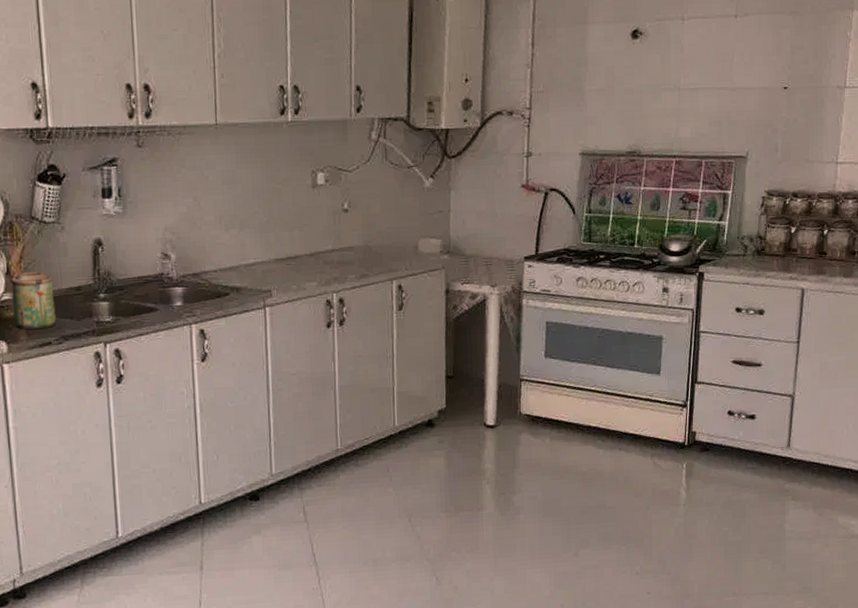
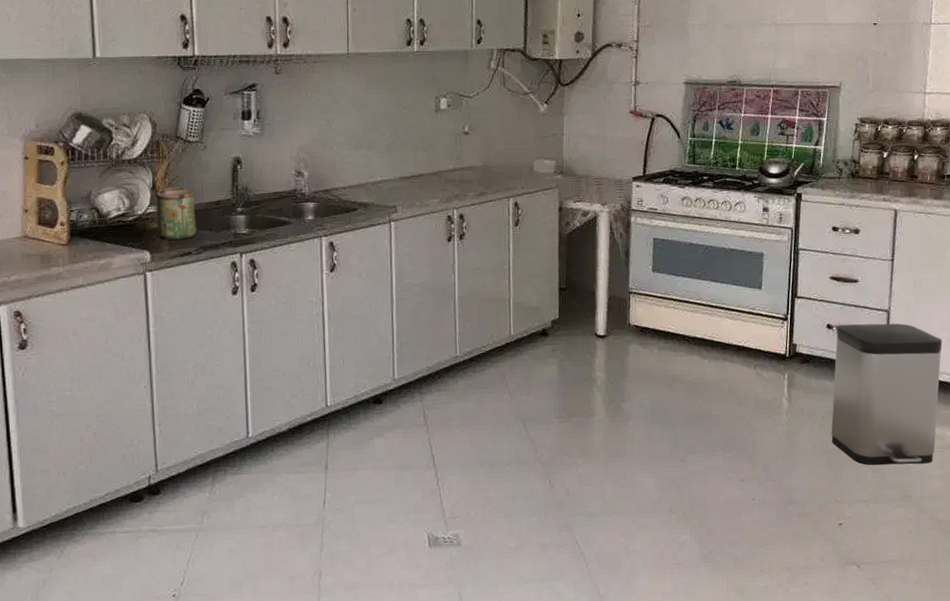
pedal bin: none [730,409,848,556] -> present [831,323,943,465]

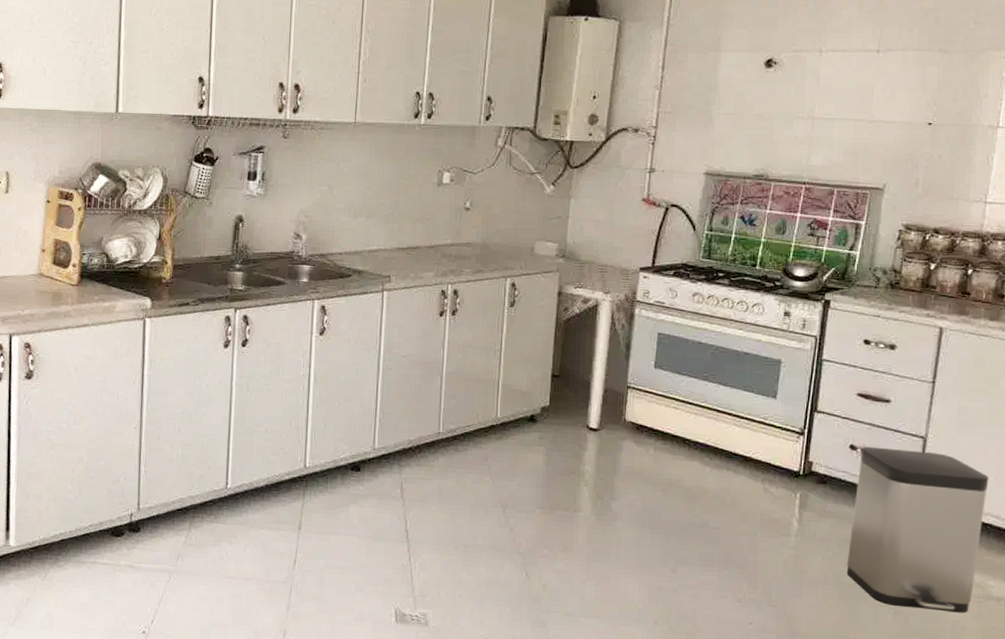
canister: present [156,186,197,240] -> none [159,239,196,290]

